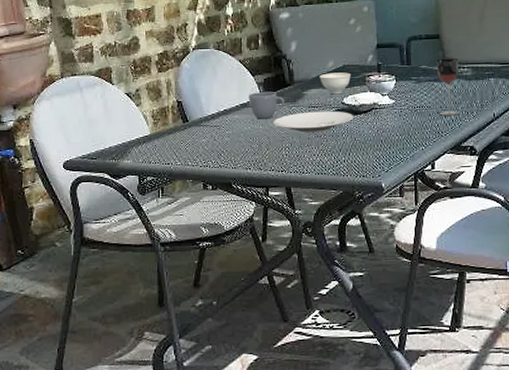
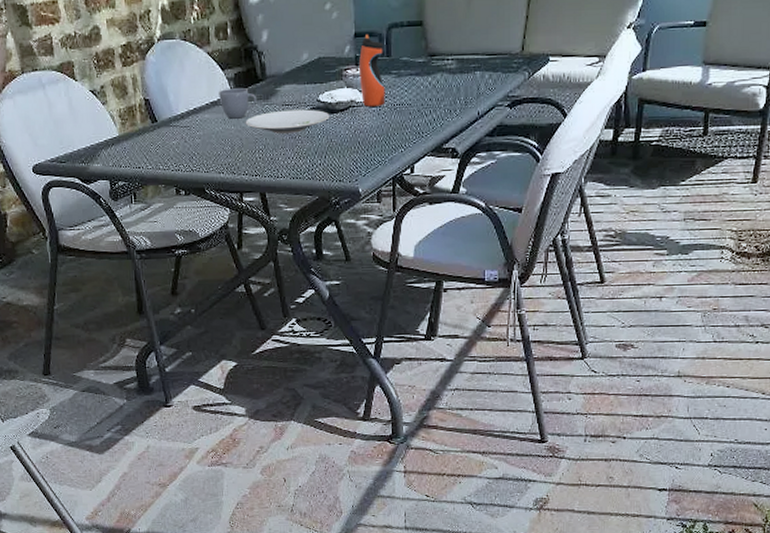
bowl: present [319,72,352,95] -> none [293,65,328,91]
water bottle: none [381,45,406,109] -> present [359,34,386,107]
wineglass: present [436,58,460,116] -> none [418,48,443,114]

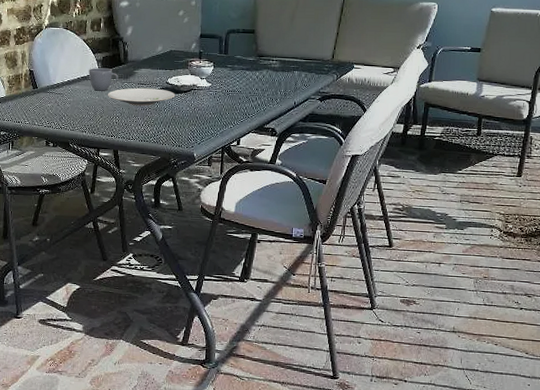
water bottle: present [359,34,386,107] -> none [201,36,222,91]

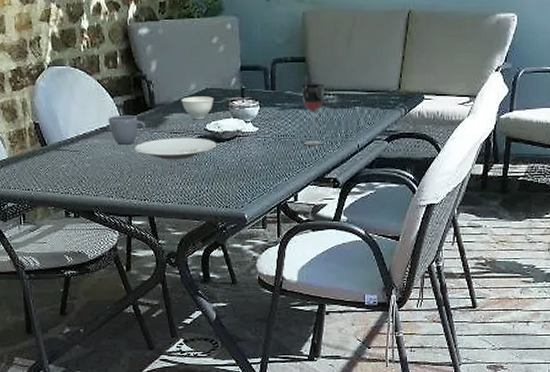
bowl: none [149,56,177,75] -> present [181,96,215,120]
wineglass: none [248,51,269,101] -> present [301,83,324,146]

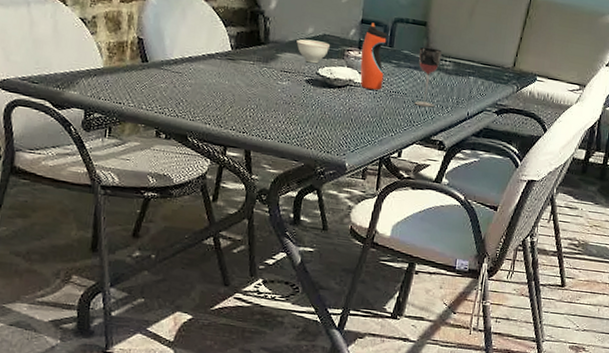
cup: present [108,114,146,145] -> none [217,44,256,76]
plate: present [134,137,217,160] -> none [240,74,327,100]
water bottle: none [245,68,270,137] -> present [360,22,387,90]

